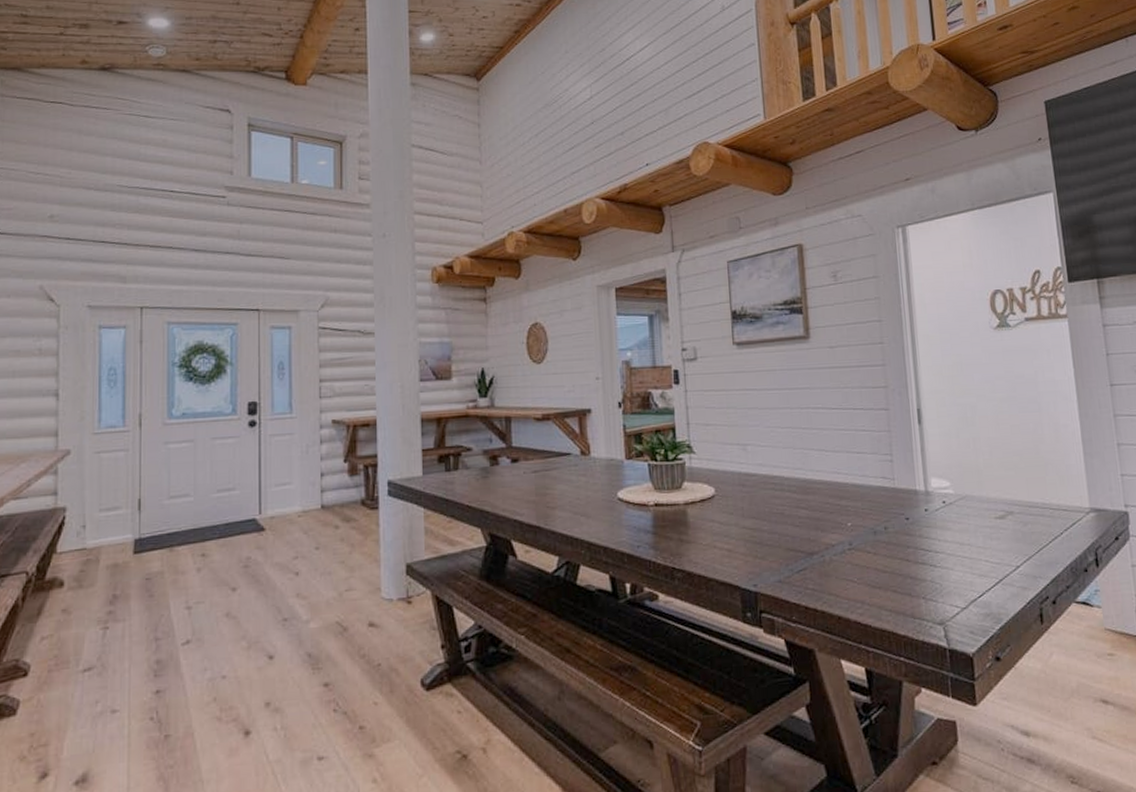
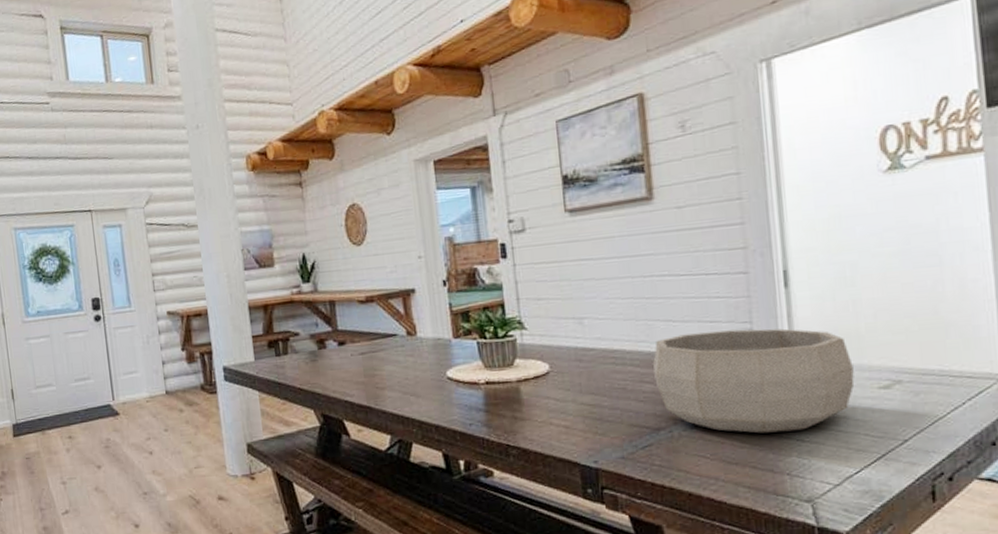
decorative bowl: none [808,461,976,559] -> present [653,328,855,434]

